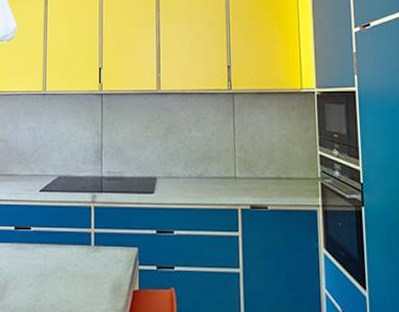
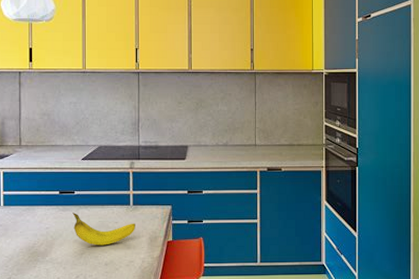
fruit: none [28,252,97,292] -> present [72,213,135,246]

